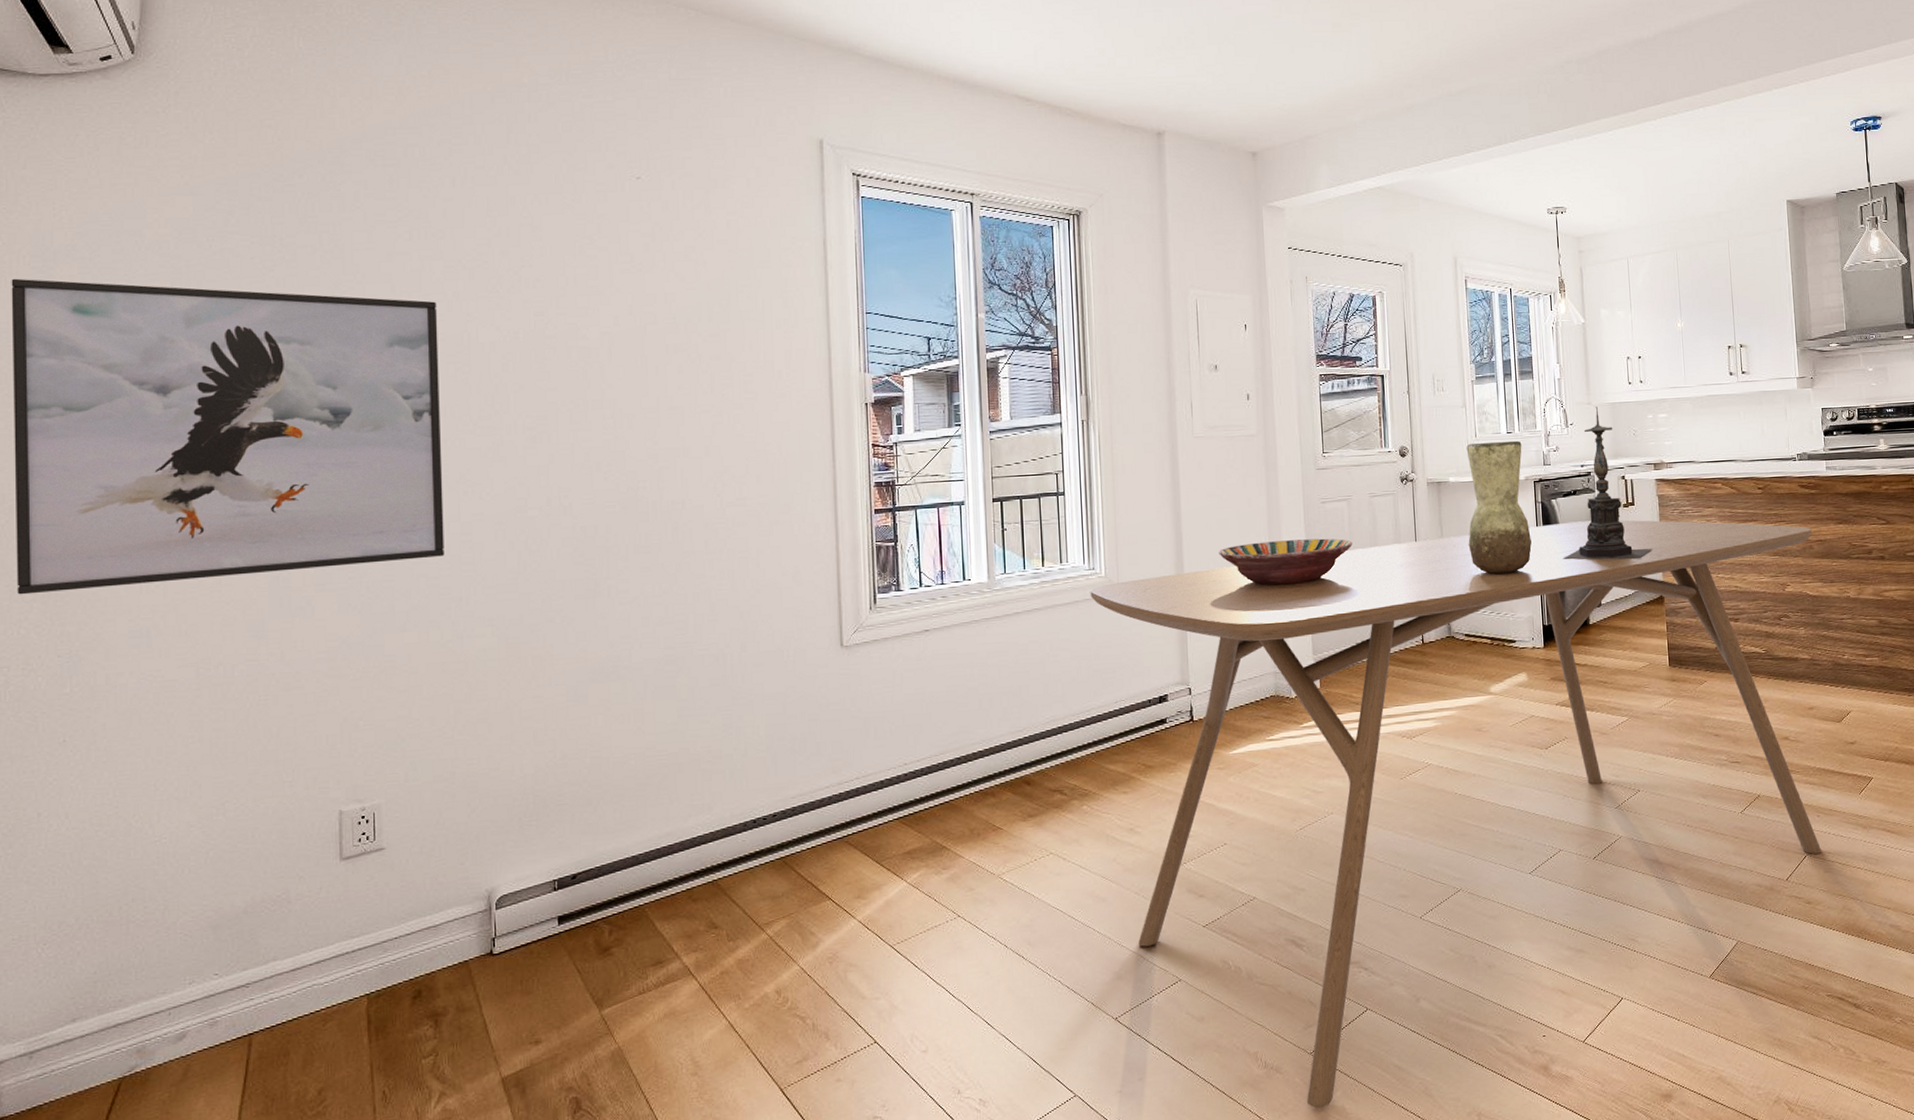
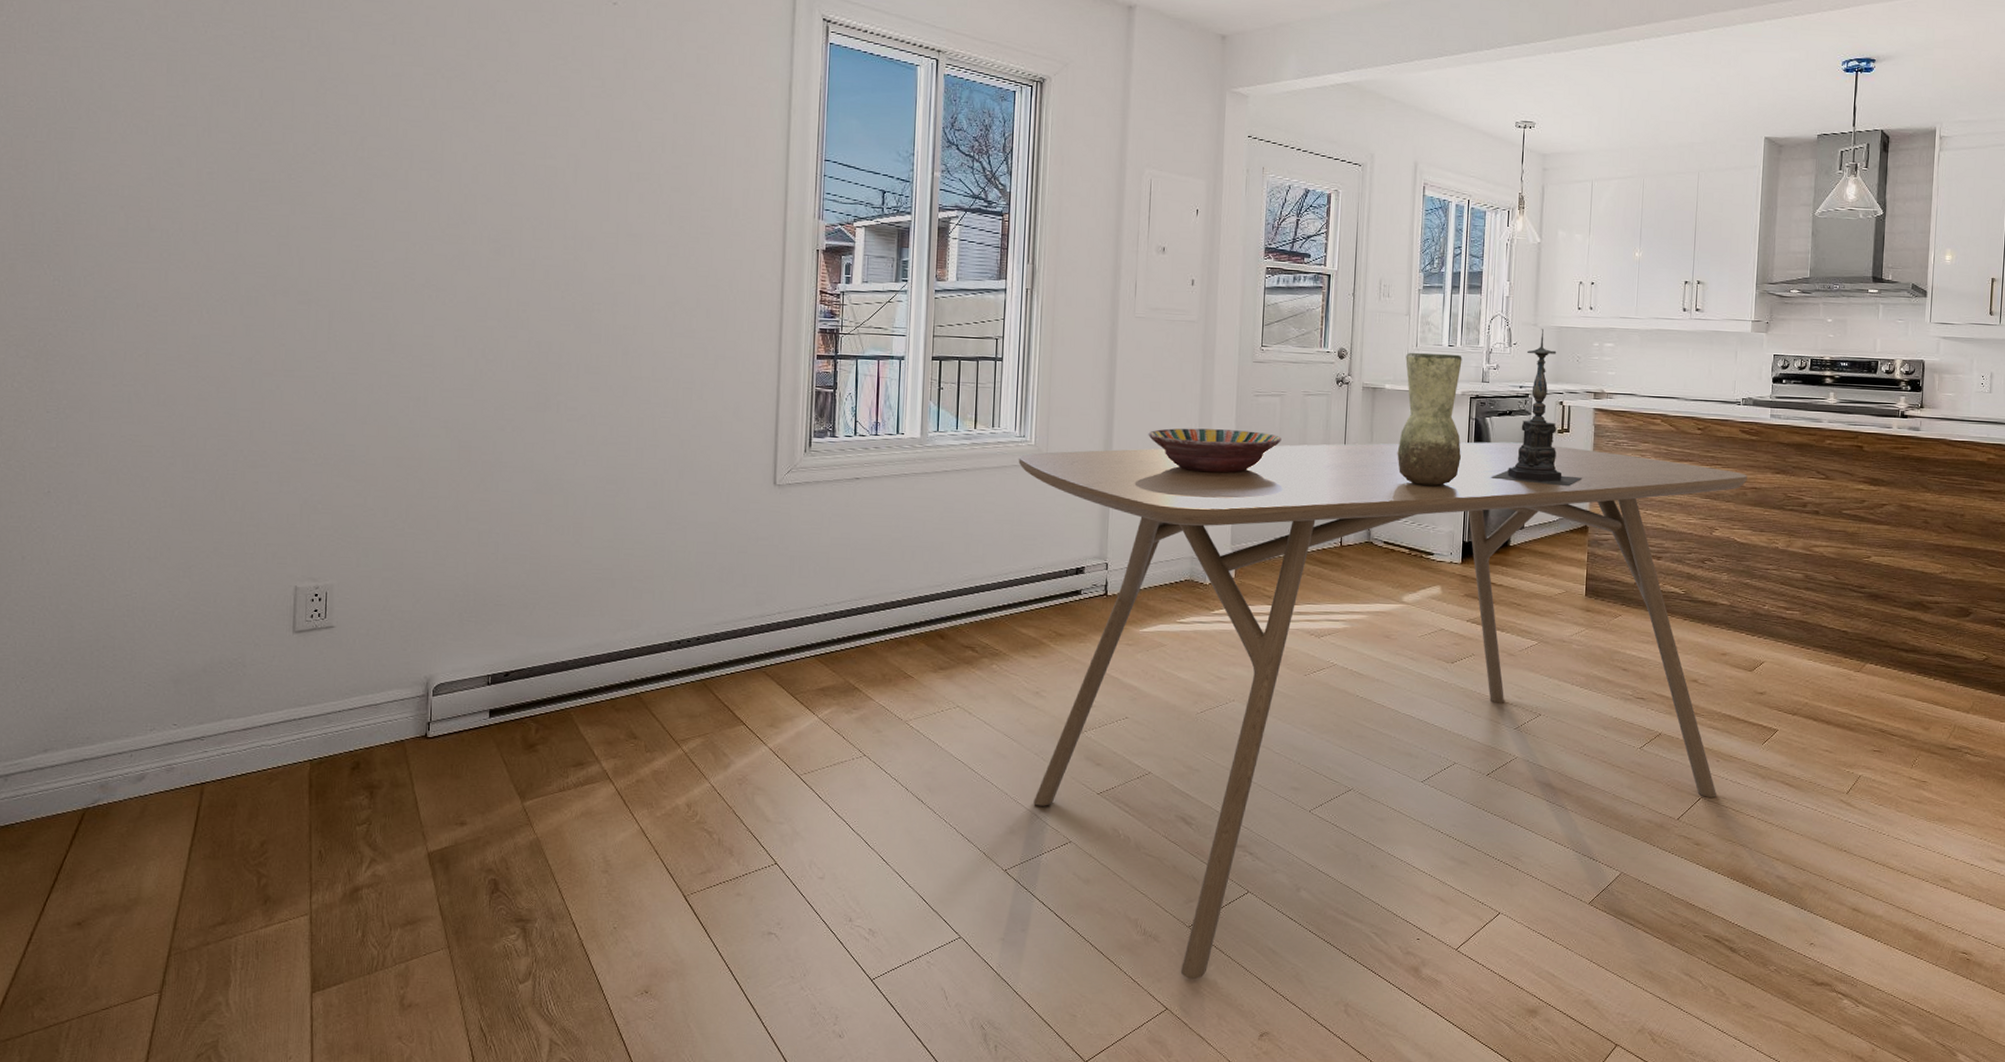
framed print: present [11,278,445,595] -> none [12,45,415,356]

